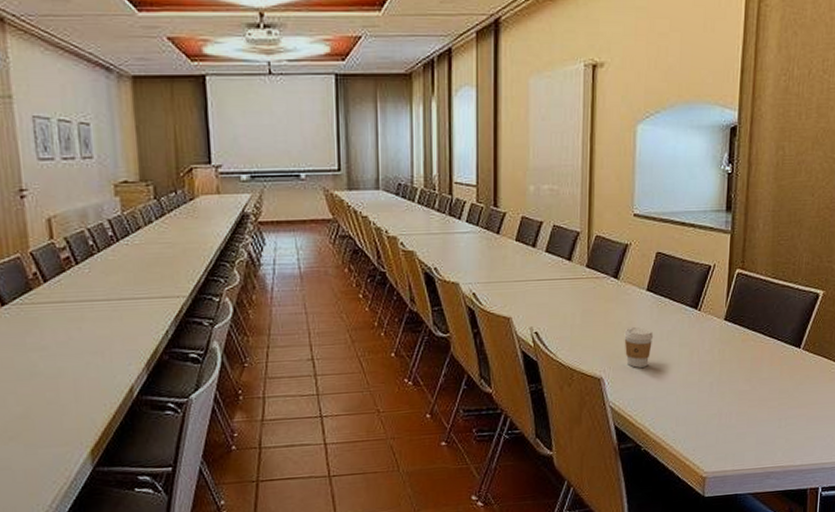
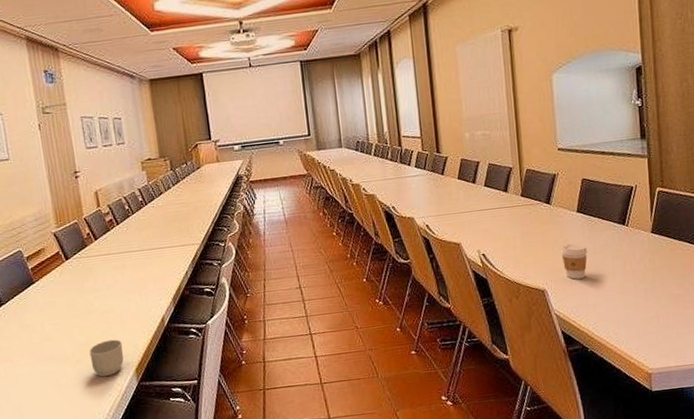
mug: none [28,411,76,458] -> present [89,339,124,377]

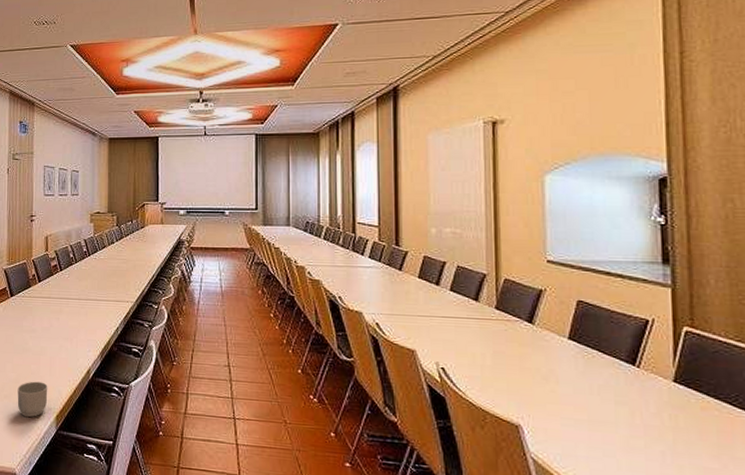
coffee cup: present [561,243,588,280] -> none [544,375,581,421]

